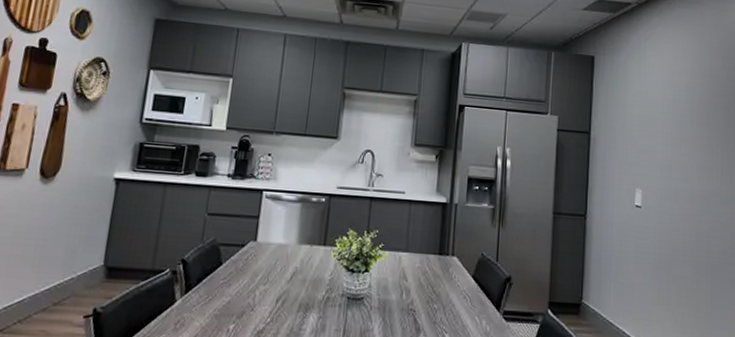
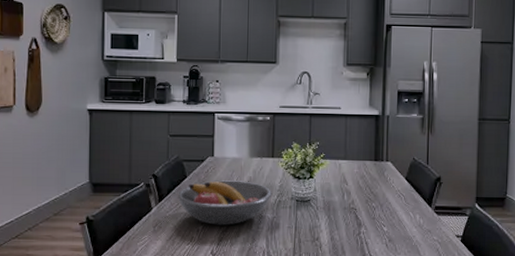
fruit bowl: none [207,270,321,325] -> present [177,180,273,225]

